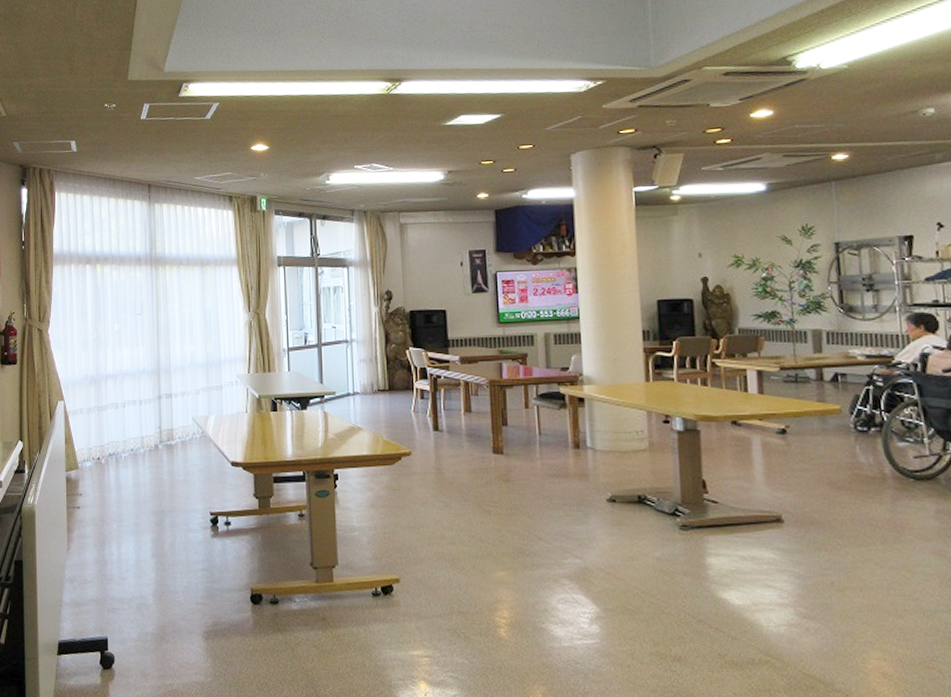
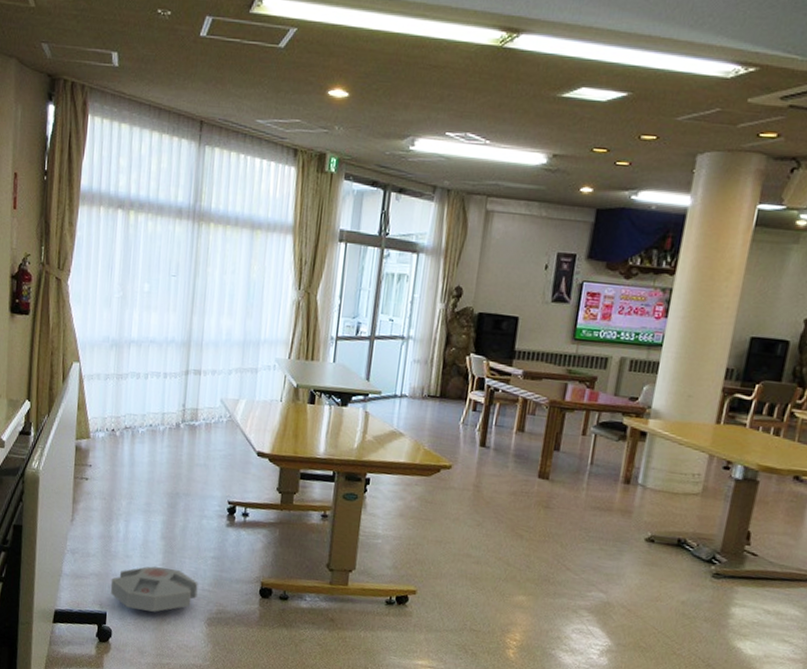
robot vacuum: none [109,585,192,632] -> present [110,566,198,612]

